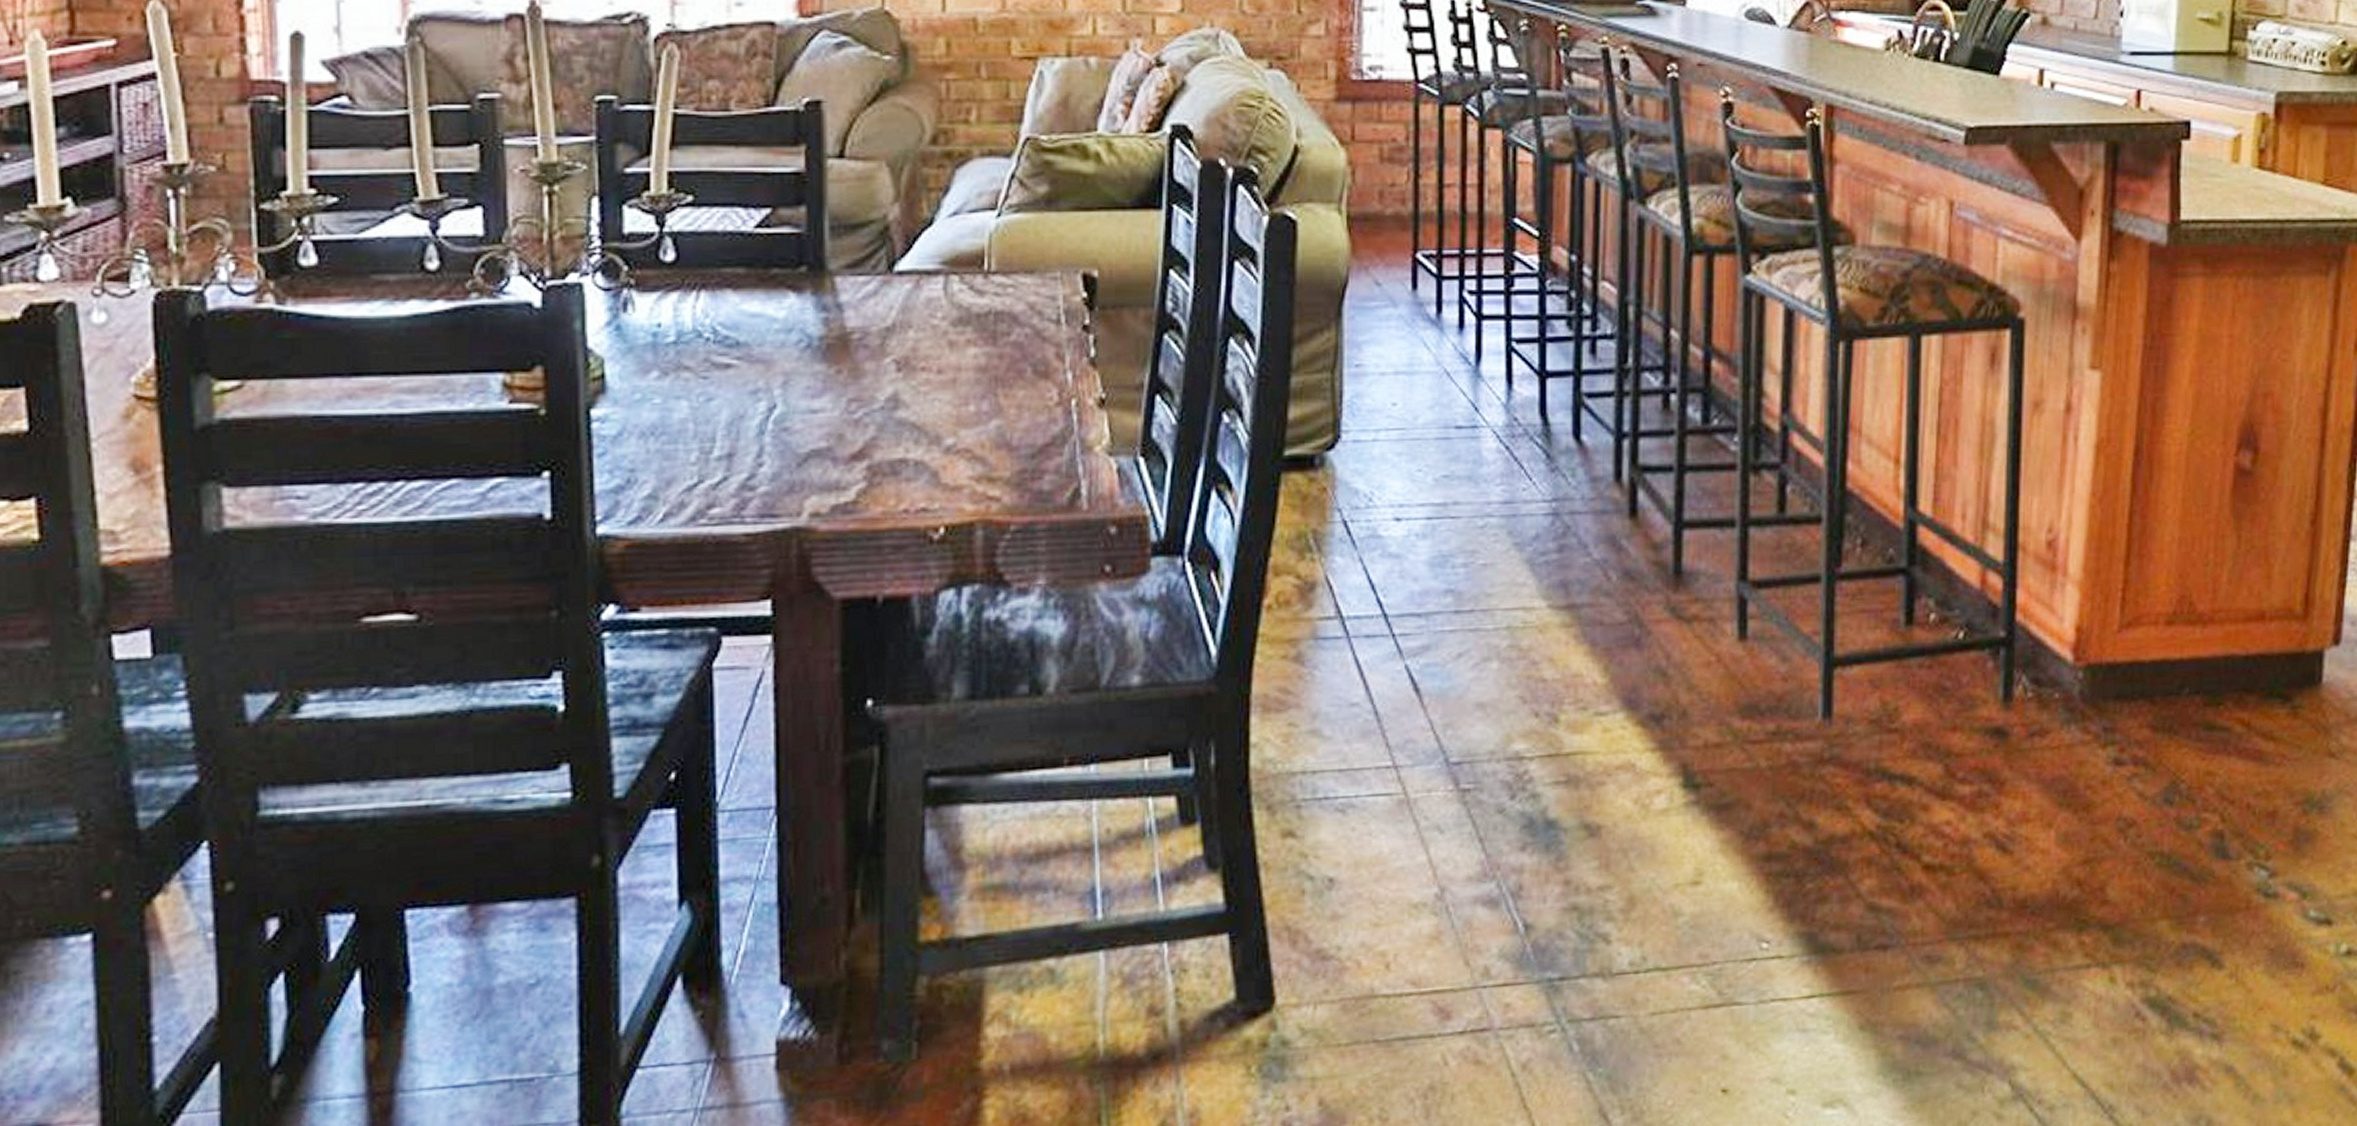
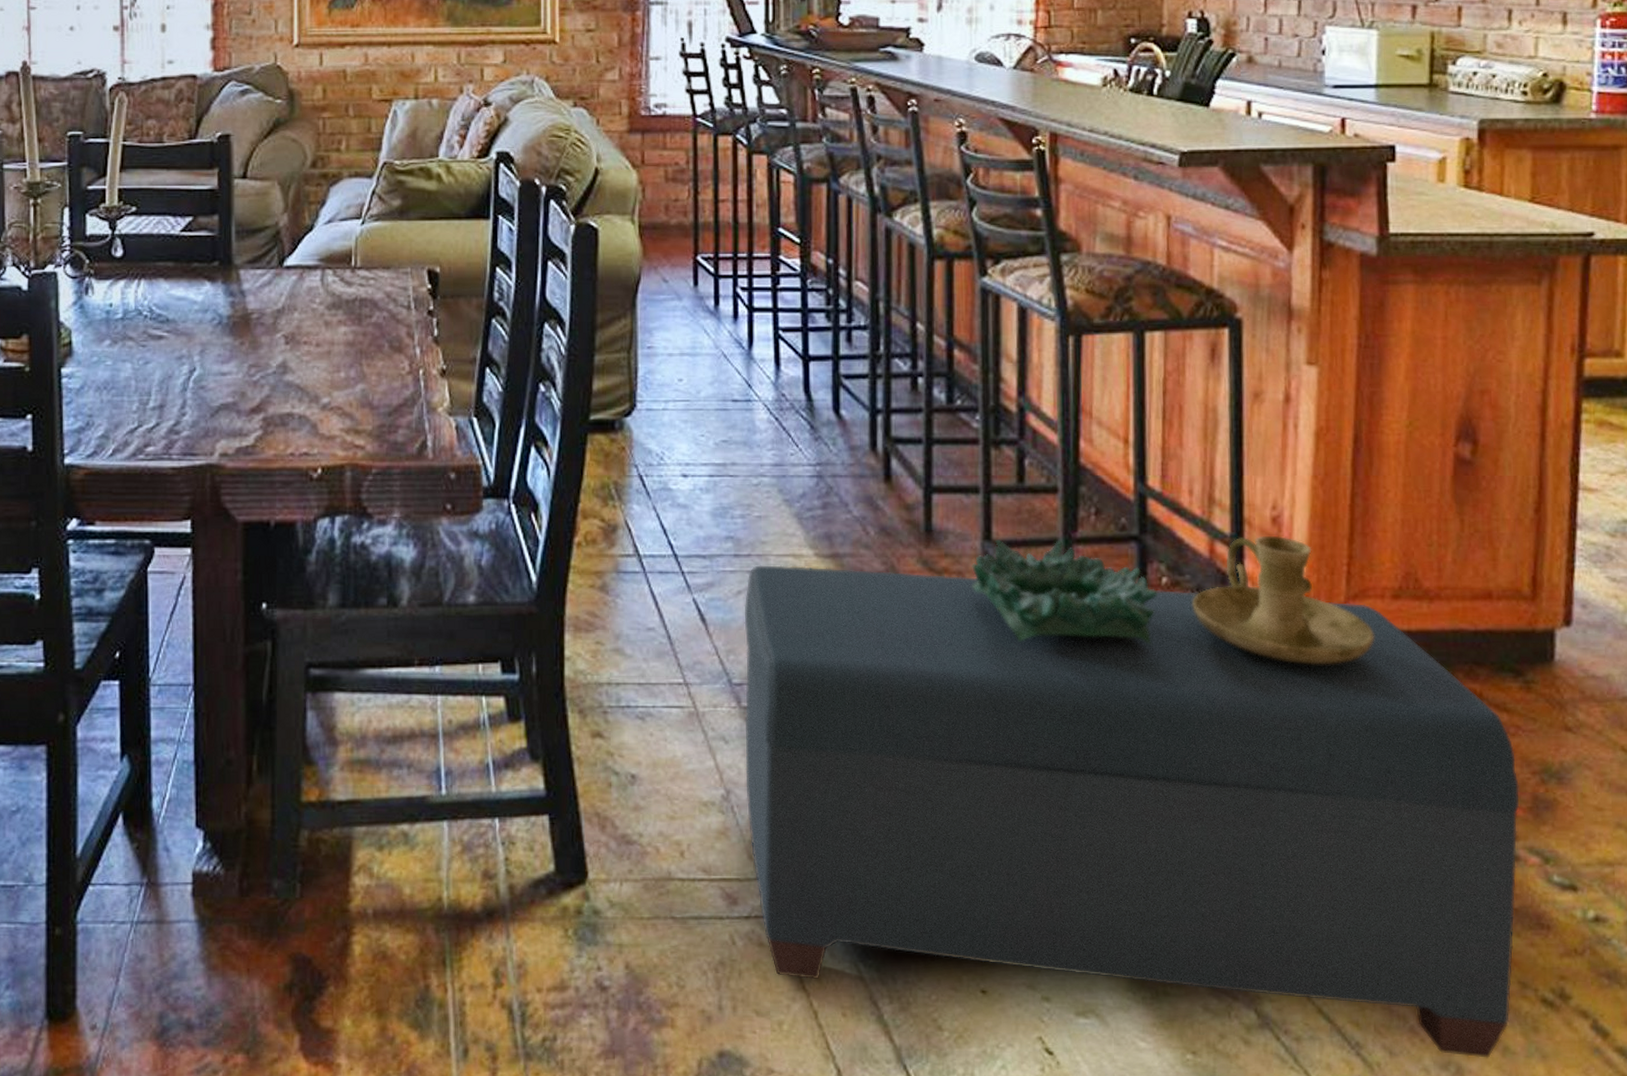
bench: none [1463,621,2281,1109] -> present [744,565,1520,1058]
decorative bowl: none [1725,576,1925,695] -> present [972,539,1157,645]
candle holder: none [1961,561,2146,702] -> present [1192,535,1374,664]

